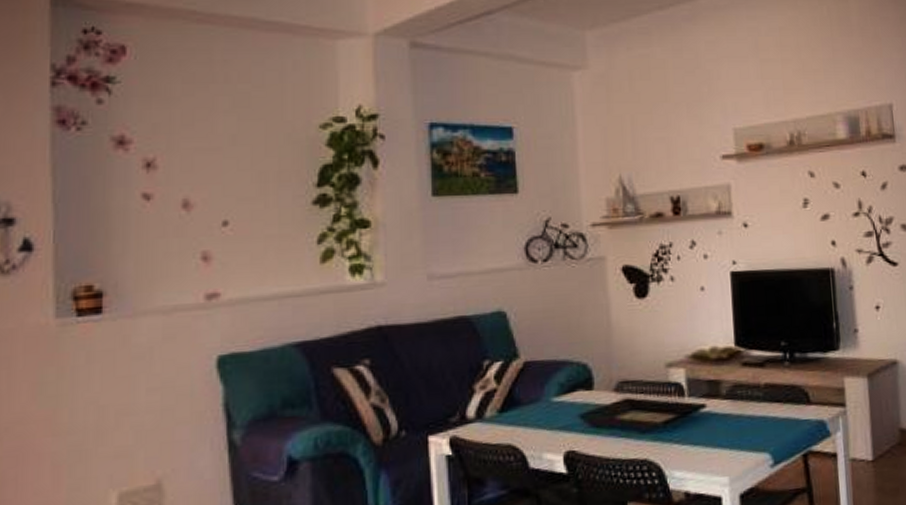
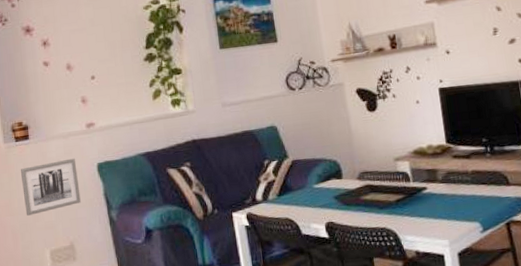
wall art: none [79,346,183,436] -> present [20,158,81,216]

